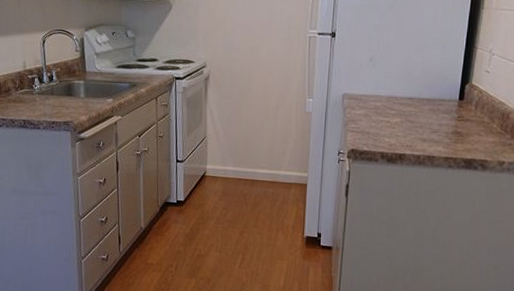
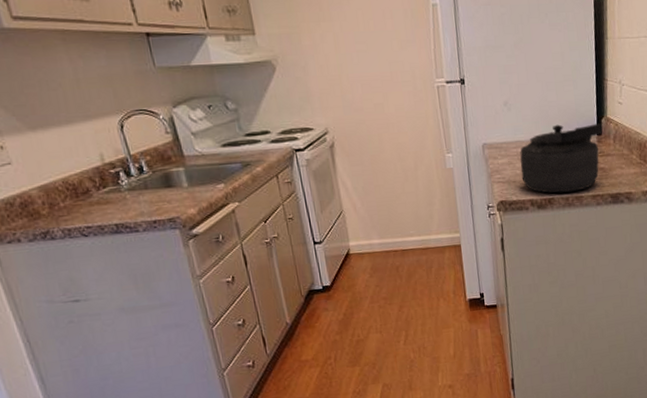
kettle: none [376,84,466,151] -> present [520,123,603,193]

